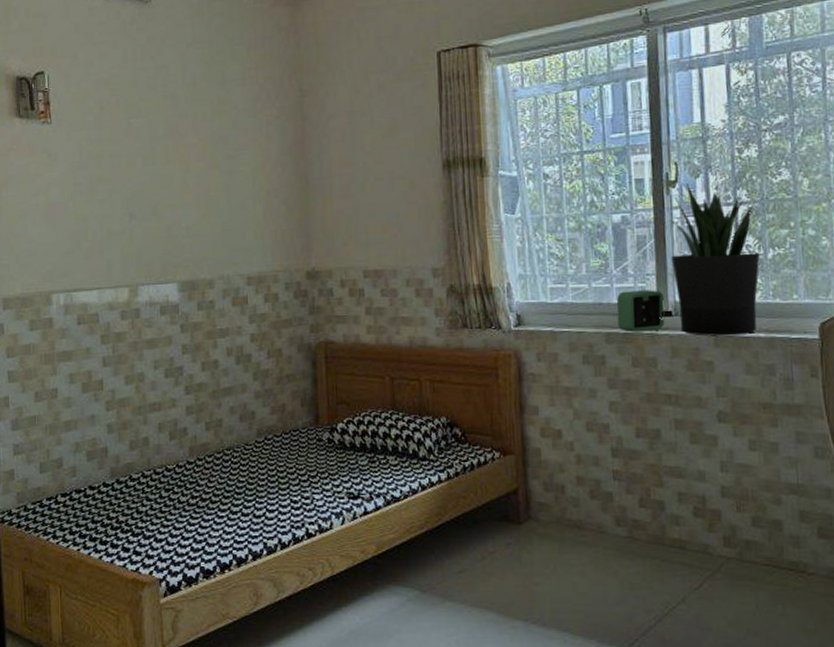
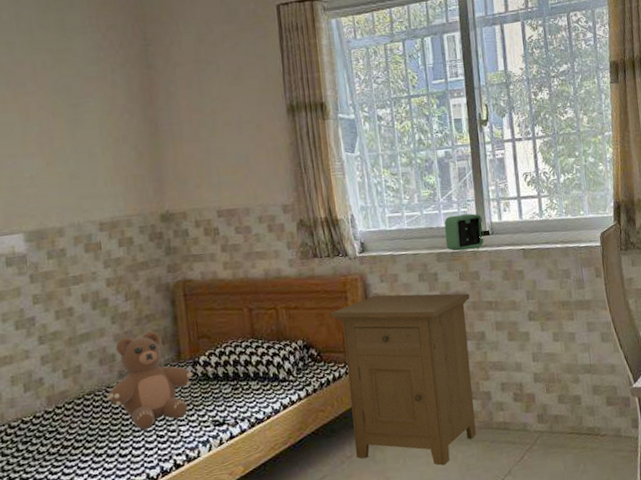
teddy bear: none [244,391,331,492] -> present [106,331,194,430]
nightstand: none [479,375,644,579] -> present [331,293,476,465]
planter: present [671,182,760,337] -> none [485,121,555,251]

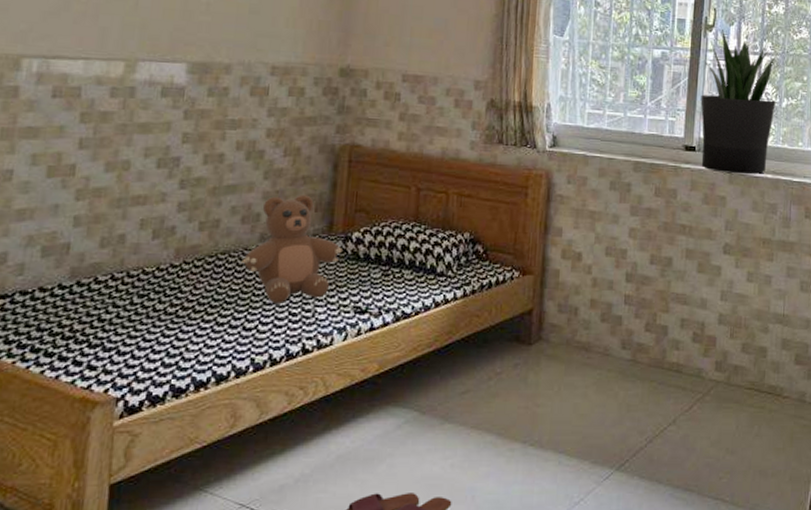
nightstand: present [331,293,476,465] -> none [506,196,662,401]
alarm clock: present [444,213,484,251] -> none [646,123,690,164]
planter: none [485,121,555,251] -> present [700,28,778,175]

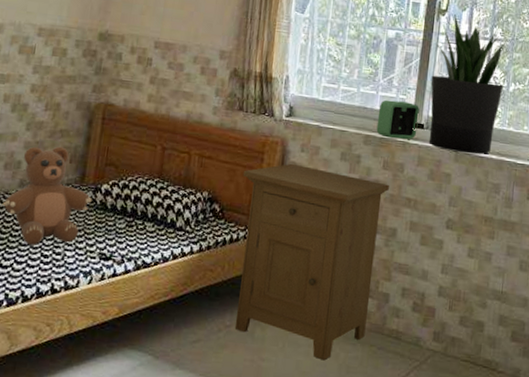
nightstand: none [506,196,662,401] -> present [236,163,389,361]
alarm clock: none [646,123,690,164] -> present [376,100,420,140]

